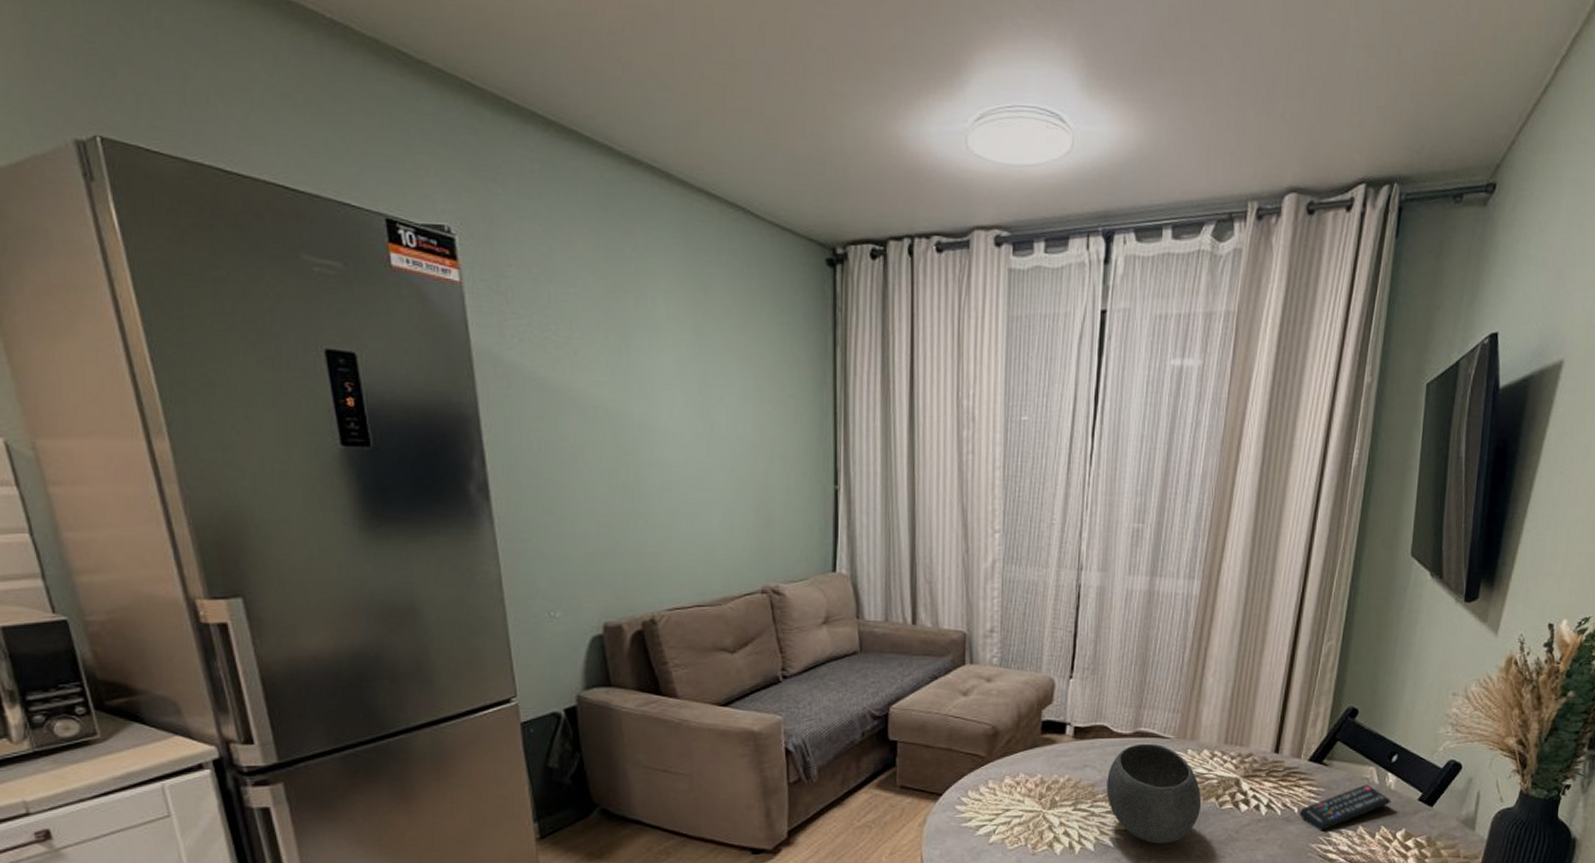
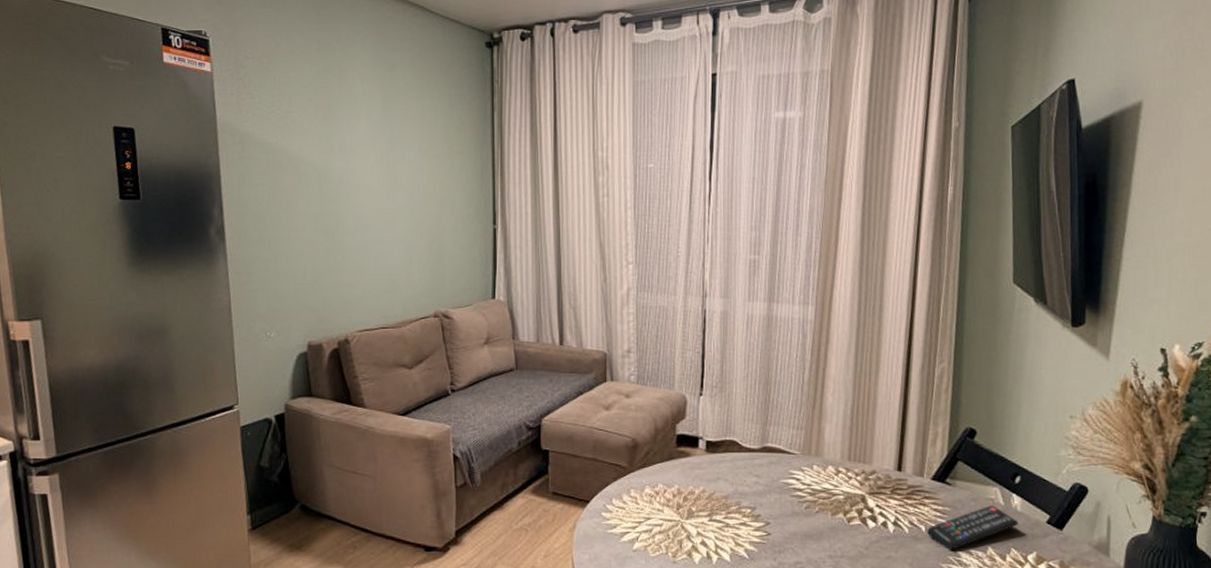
bowl: present [1106,743,1202,844] -> none [739,458,830,557]

